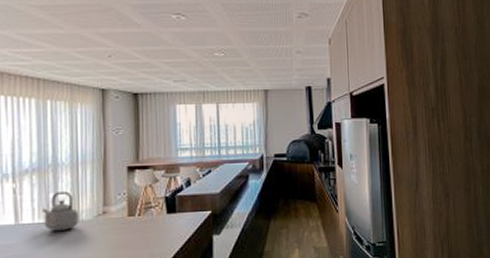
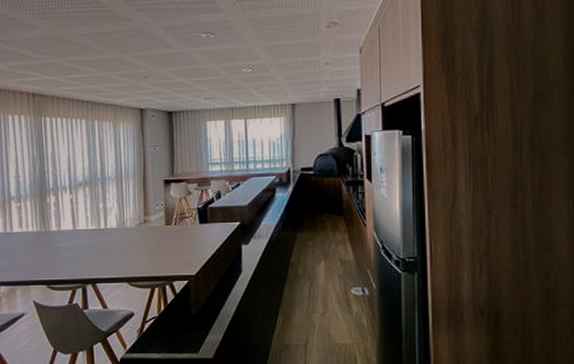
teapot: present [42,191,79,231] -> none [94,202,124,236]

